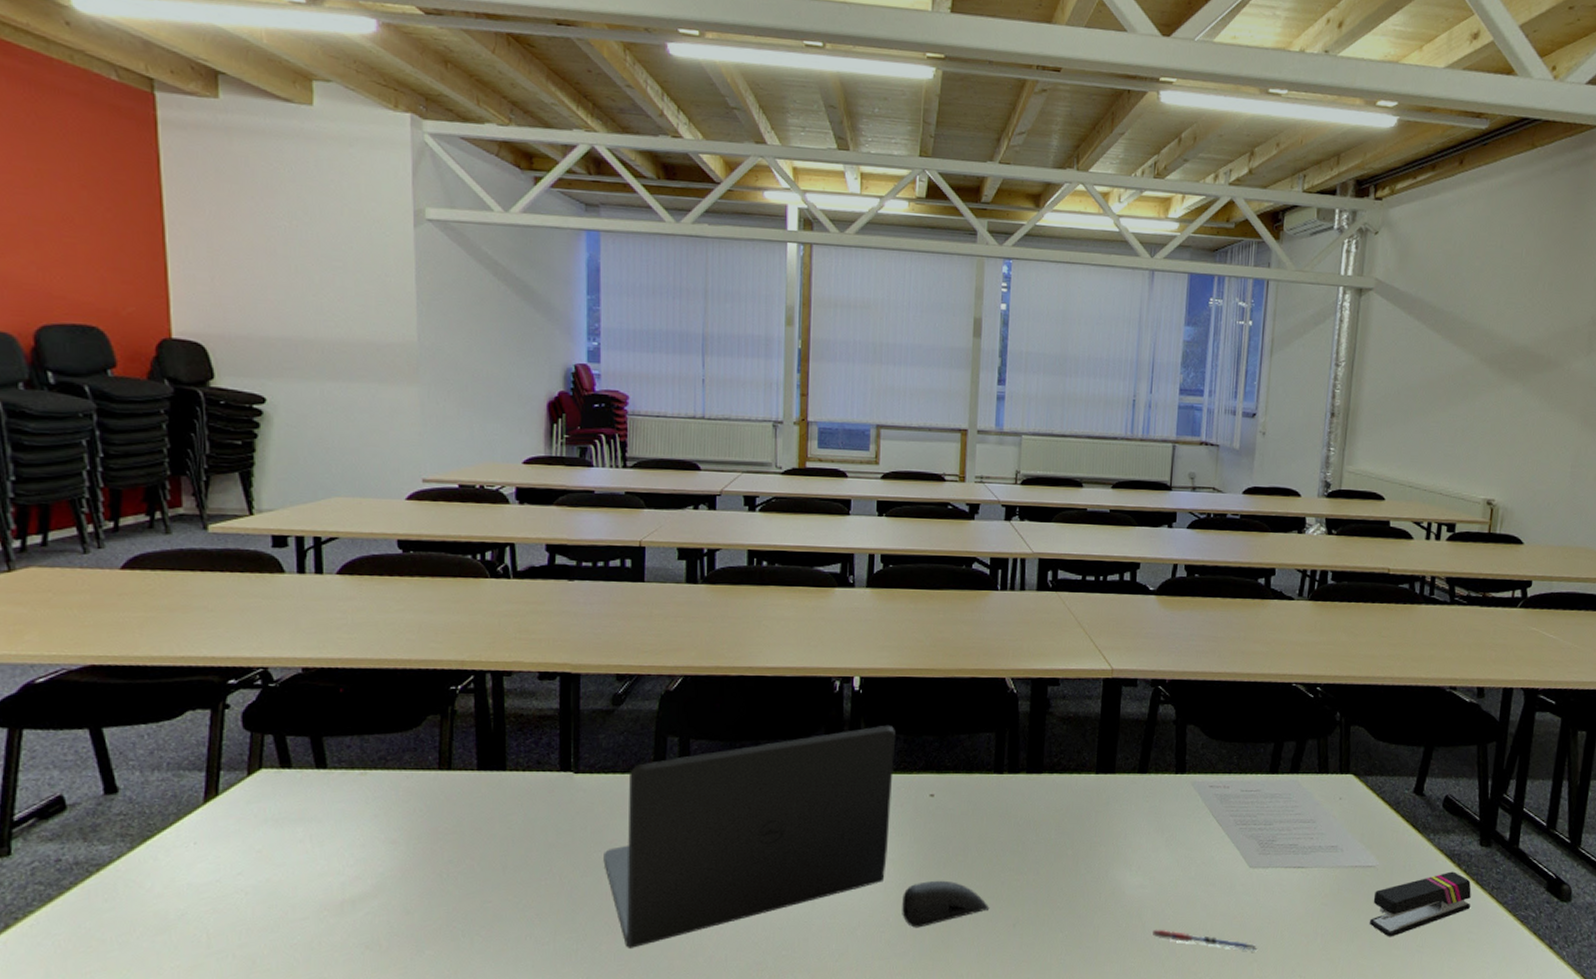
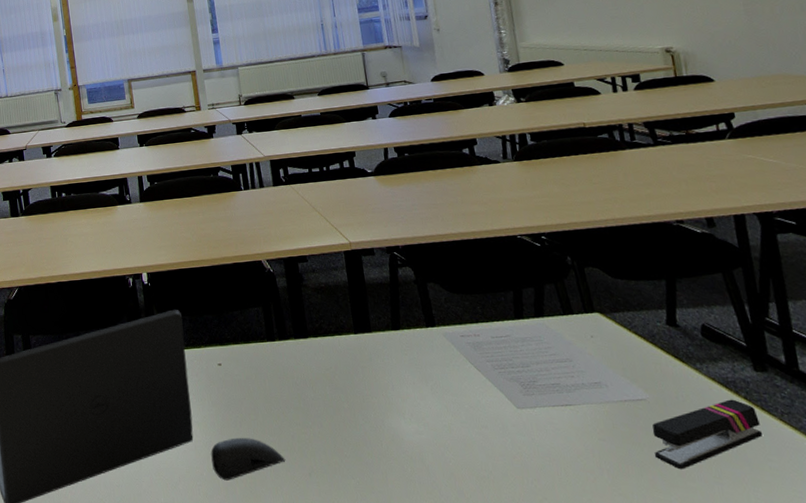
pen: present [1152,929,1257,951] -> none [436,471,544,489]

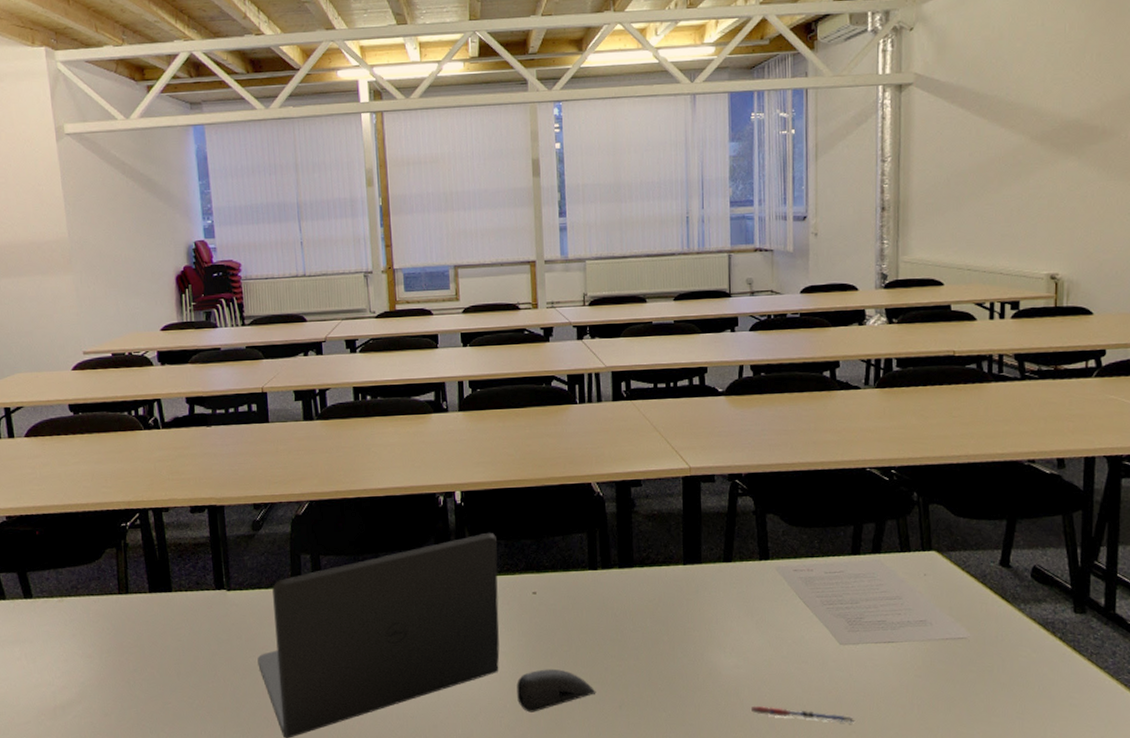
pen: none [436,471,544,489] -> present [750,705,854,723]
stapler: present [652,399,763,470] -> none [965,639,1070,705]

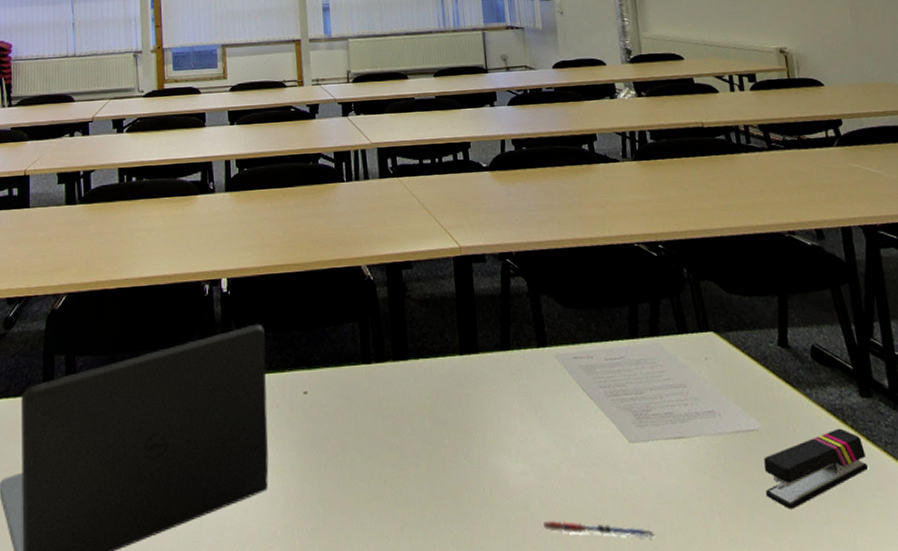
computer mouse: present [516,668,596,713] -> none [288,483,375,540]
stapler: none [965,639,1070,705] -> present [763,428,869,510]

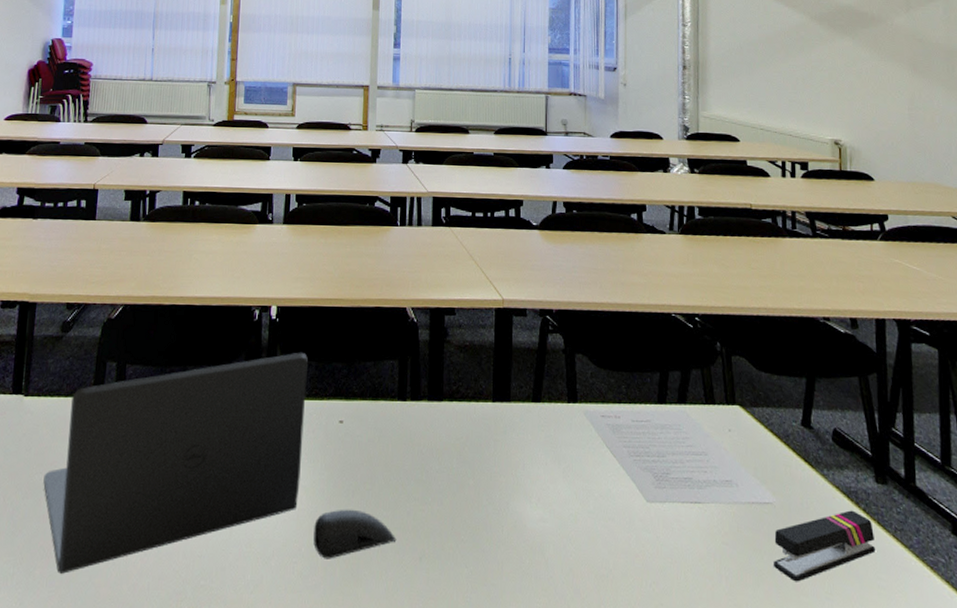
computer mouse: none [288,483,375,540] -> present [313,509,397,559]
pen: present [542,519,655,538] -> none [555,566,661,593]

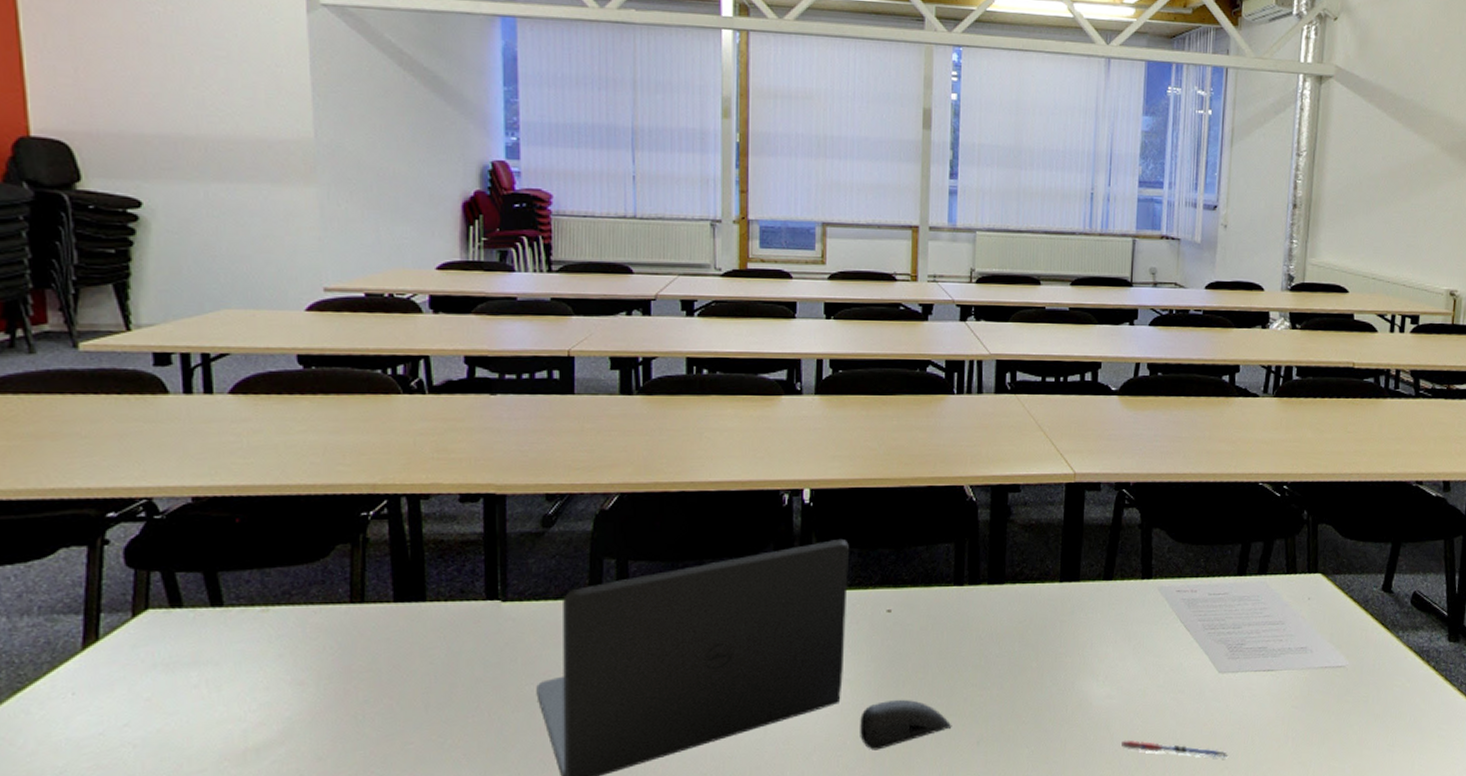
pen: none [555,566,661,593] -> present [1120,739,1228,758]
stapler: present [773,510,876,582] -> none [1339,668,1441,738]

